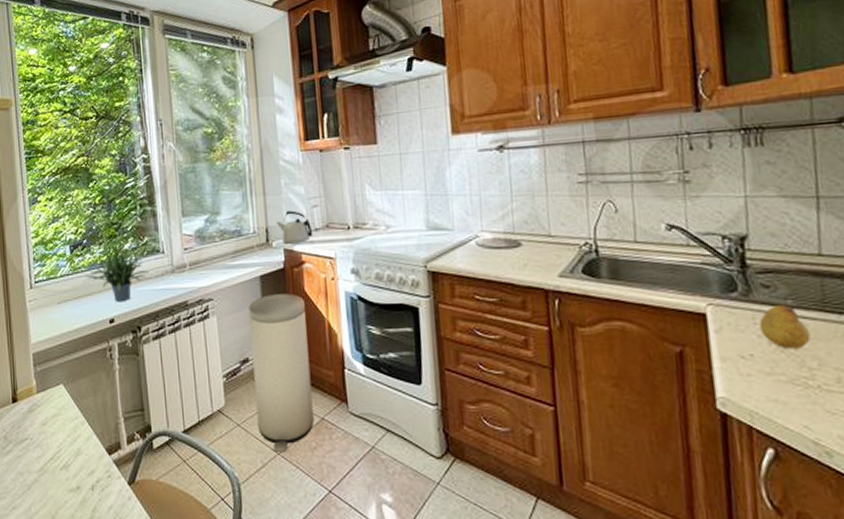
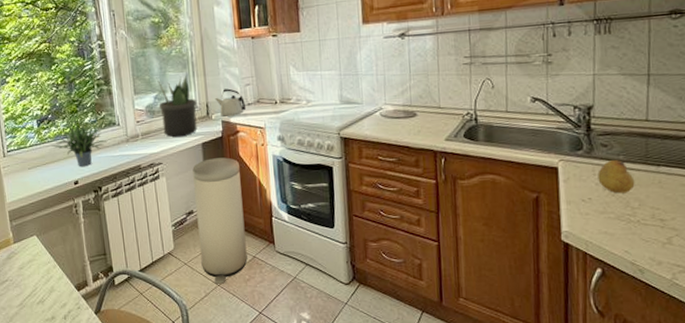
planter: none [207,195,256,267] -> present [156,76,198,137]

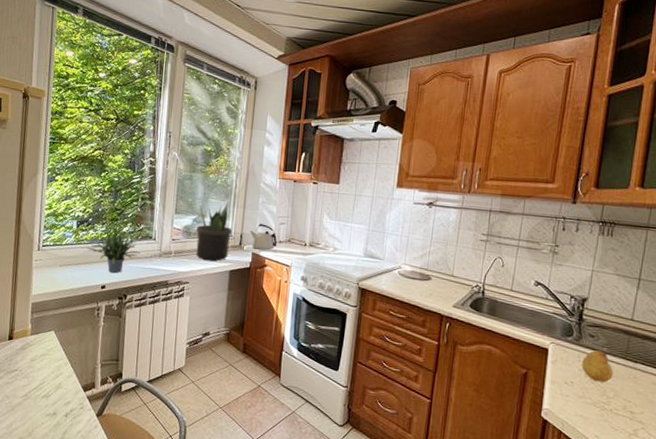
pedal bin: present [192,157,248,284] -> none [208,286,262,407]

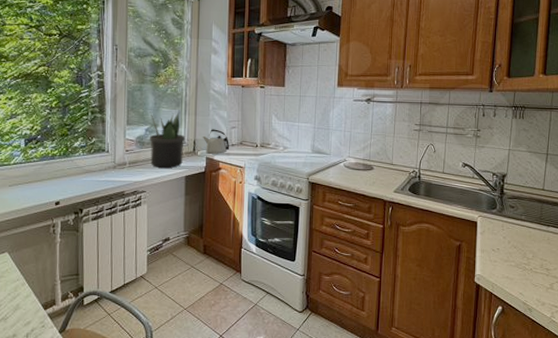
potted plant: present [86,218,144,273] -> none [36,134,96,188]
fruit: present [582,350,614,383] -> none [505,218,531,246]

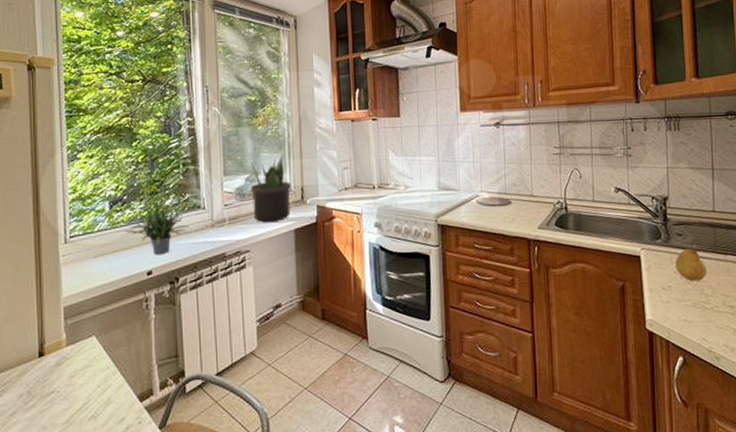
potted plant: none [36,134,96,188] -> present [123,193,190,254]
kettle: present [202,129,230,155] -> none [310,172,343,202]
fruit: none [505,218,531,246] -> present [675,247,707,282]

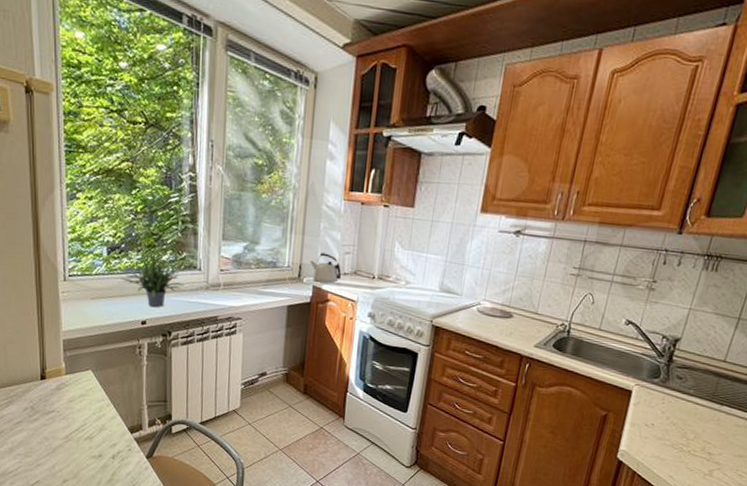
planter: present [249,157,292,222] -> none [247,226,290,295]
kettle: none [310,172,343,202] -> present [309,253,342,284]
fruit: present [675,247,707,282] -> none [665,393,701,425]

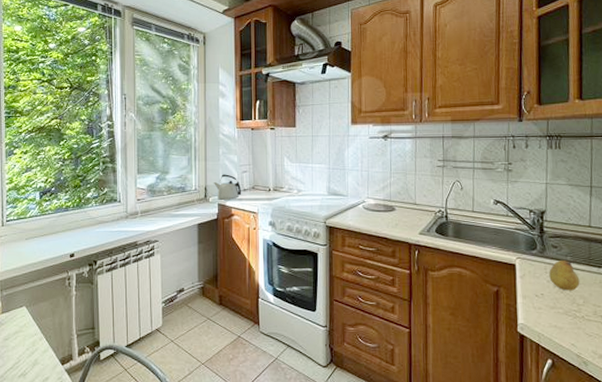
potted plant: present [120,244,187,307] -> none [51,186,108,239]
fruit: none [665,393,701,425] -> present [549,259,580,291]

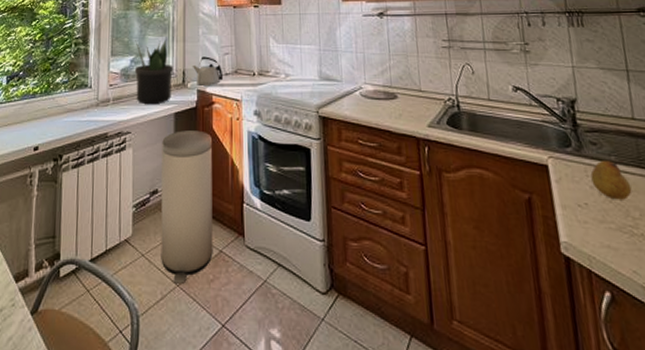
planter: none [160,159,197,216] -> present [134,40,174,104]
pedal bin: none [187,239,232,362] -> present [161,130,213,284]

